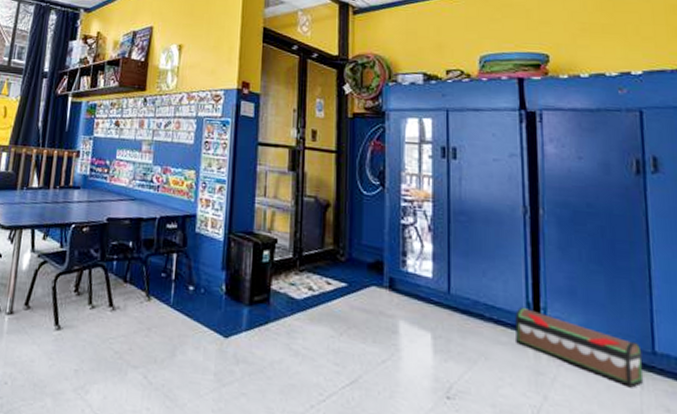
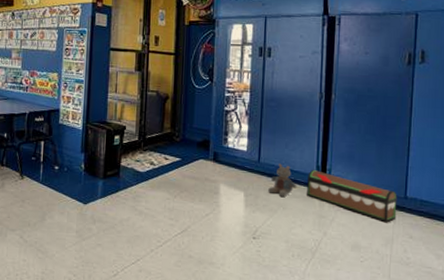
stuffed animal: none [464,296,502,344] -> present [268,163,297,198]

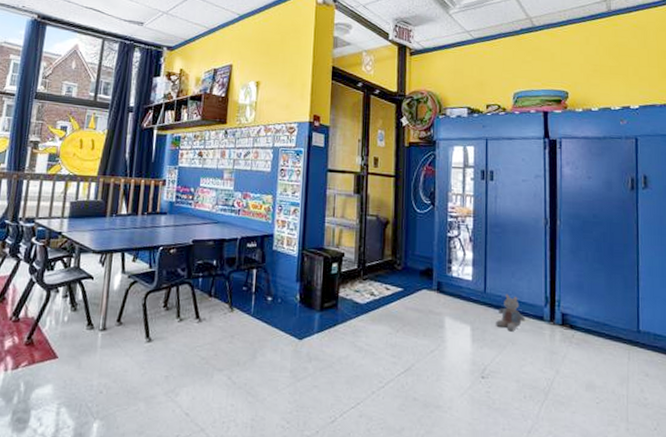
toy chest: present [307,169,397,223] -> none [536,300,631,360]

